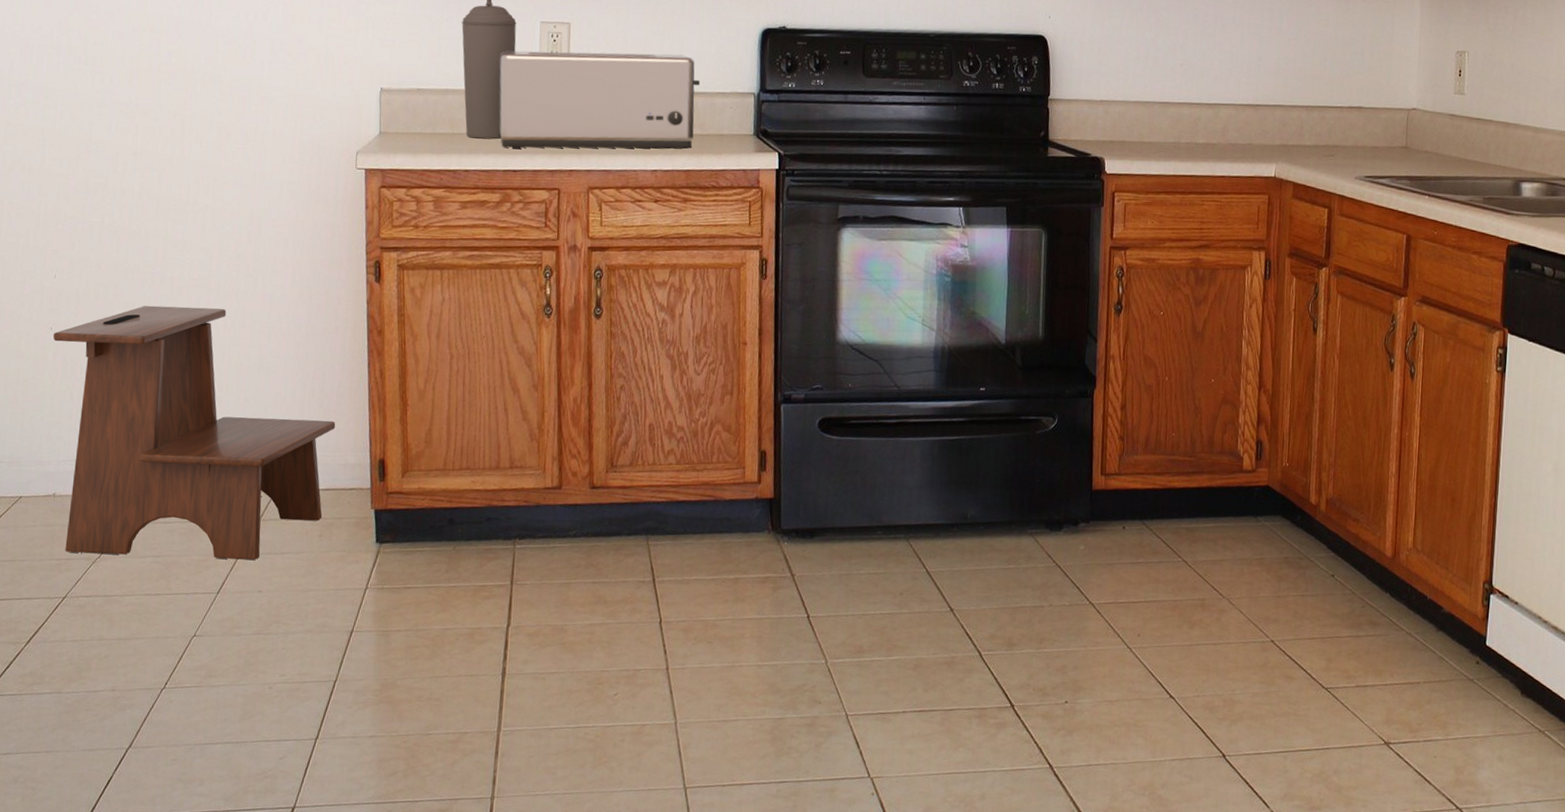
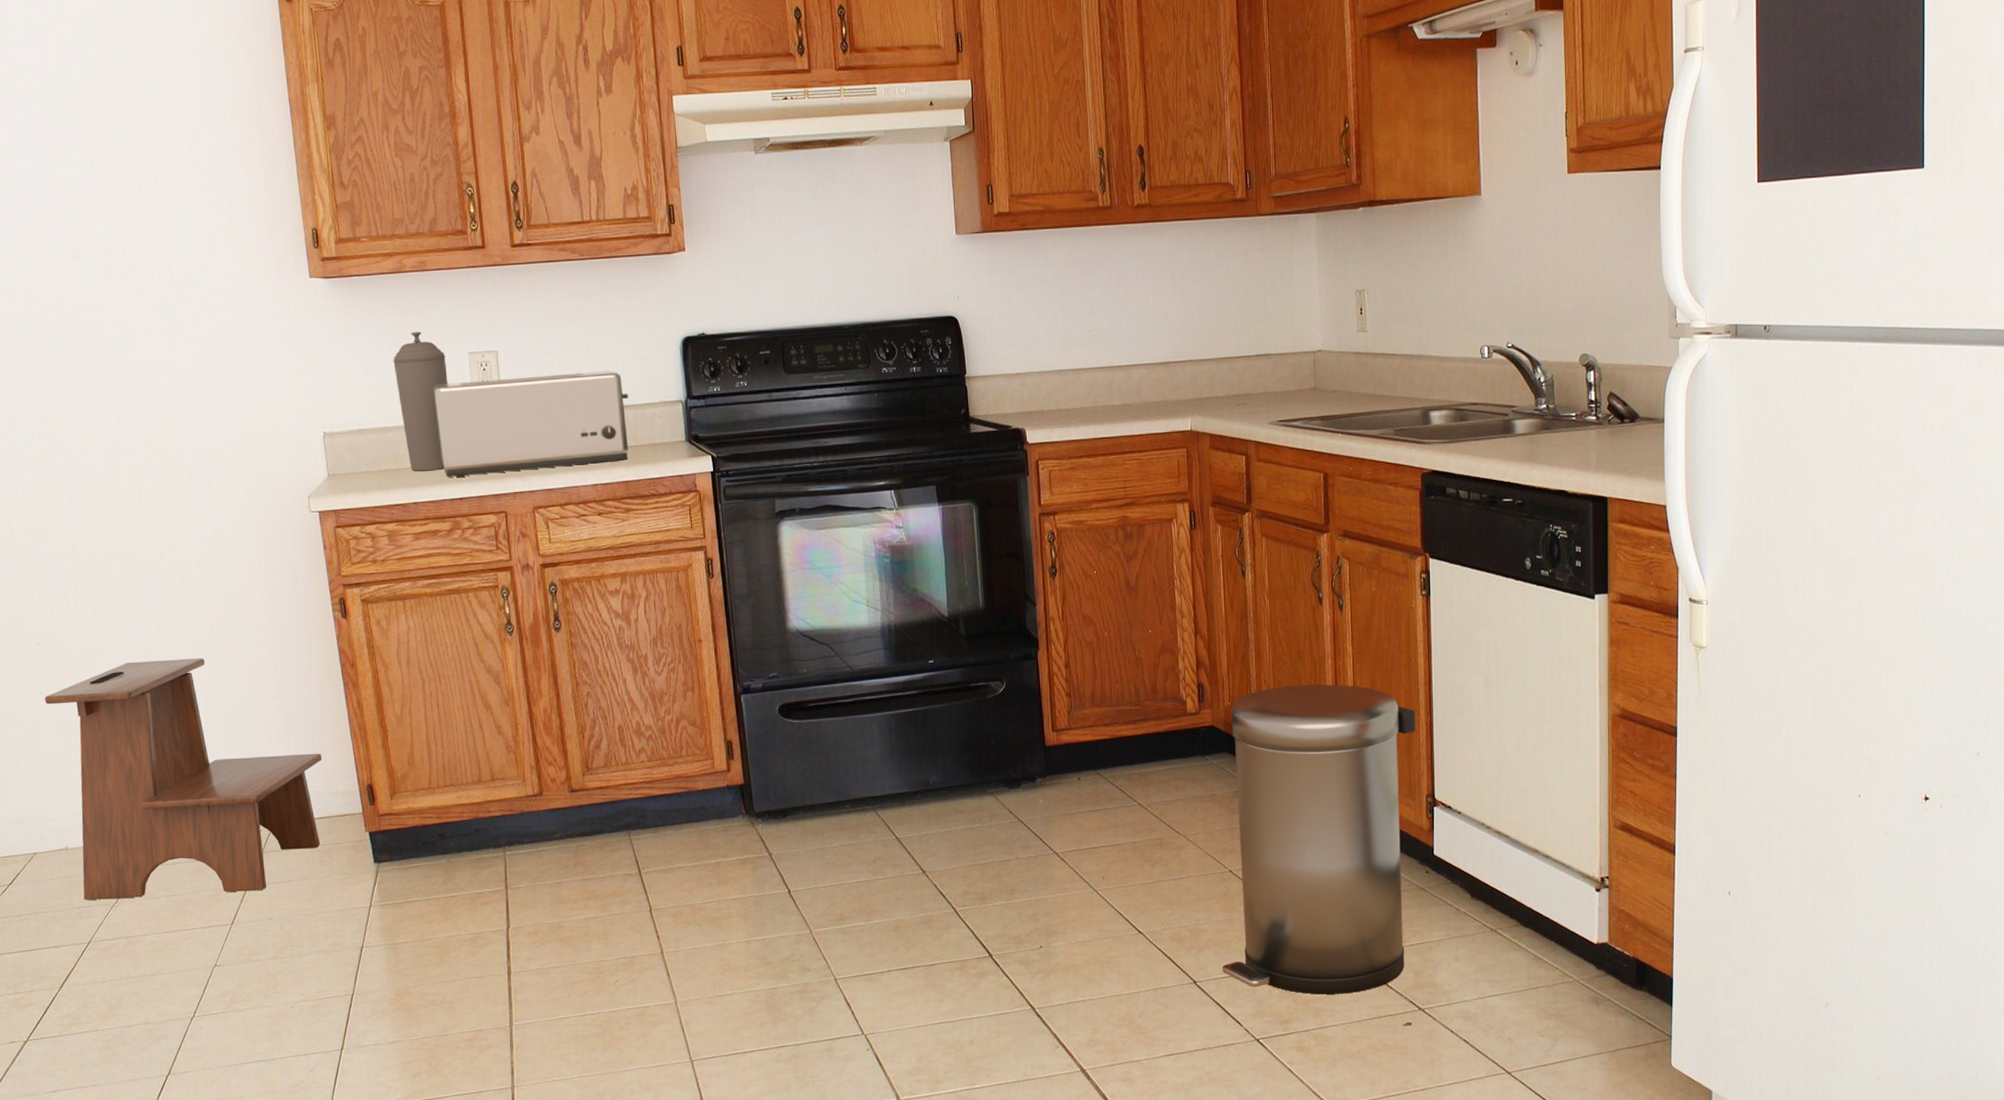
pedal bin: none [1253,451,1480,784] -> present [1222,684,1416,995]

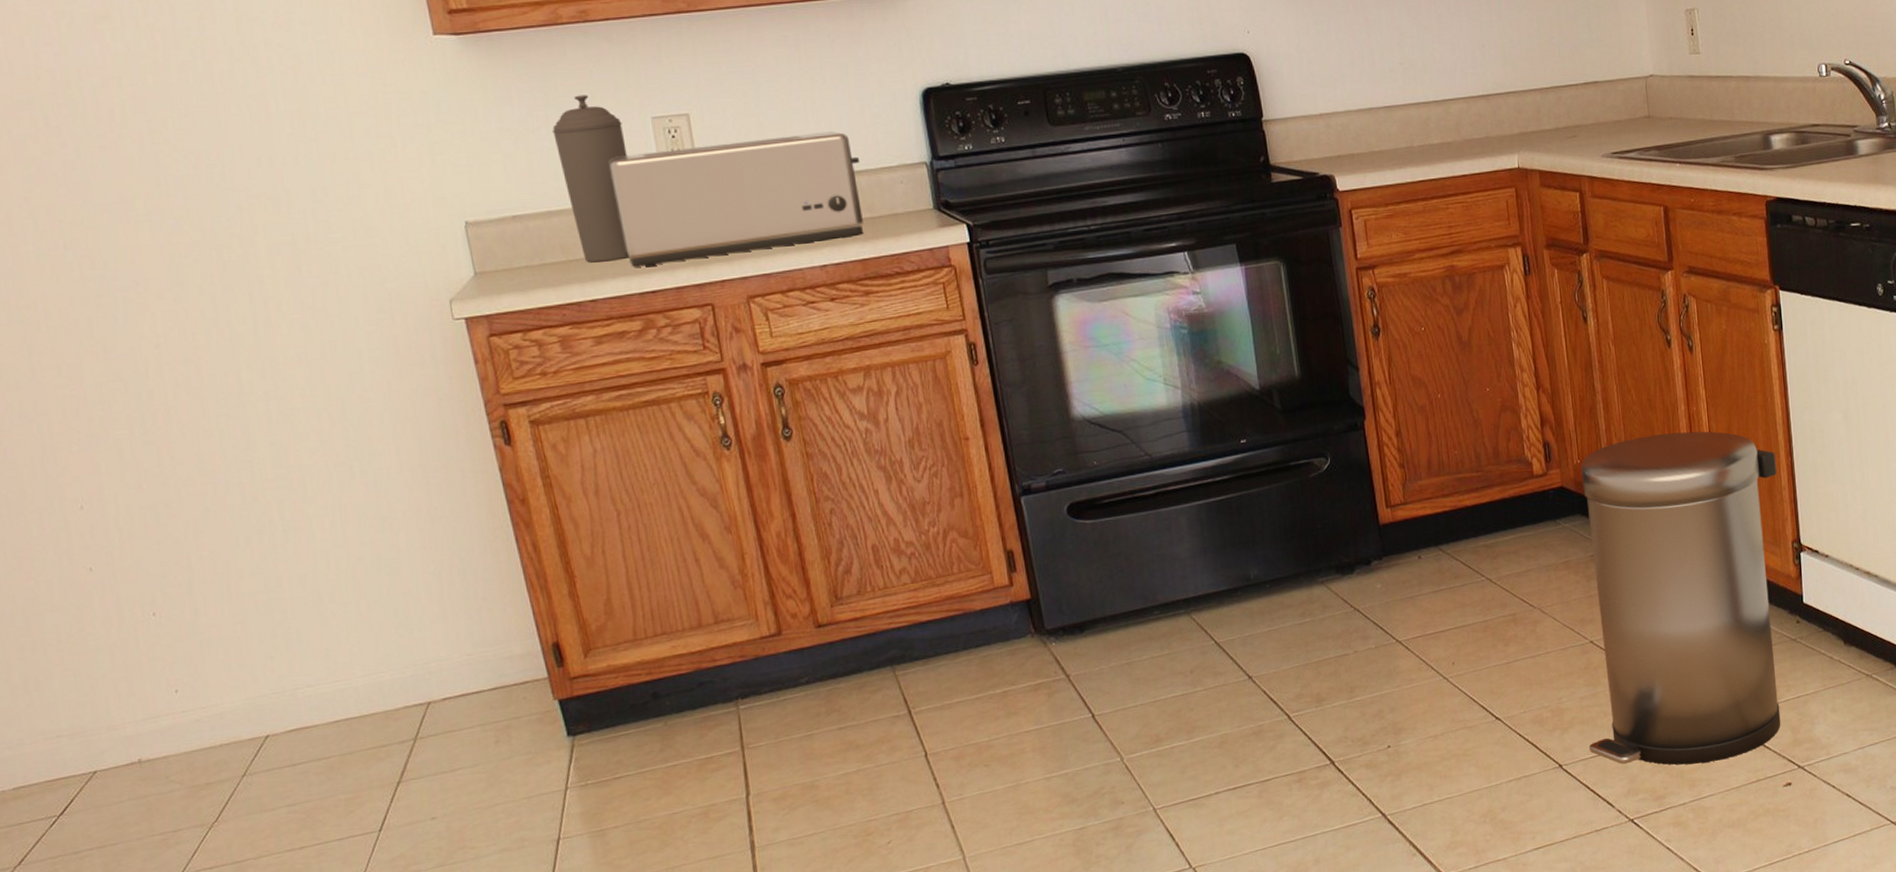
step stool: present [44,658,322,900] -> none [94,508,495,823]

